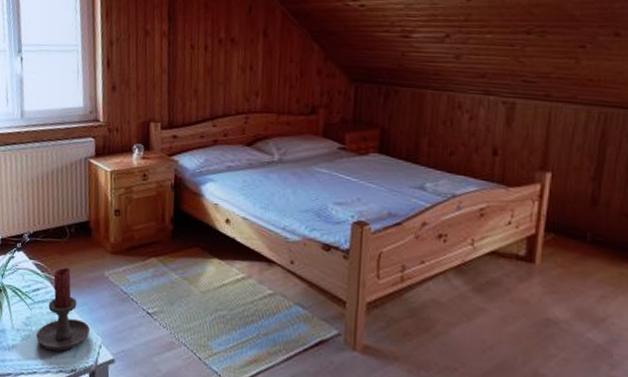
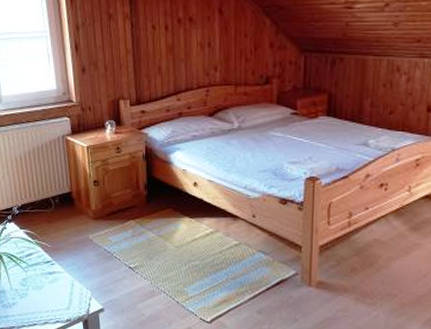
candle holder: present [35,267,90,351] -> none [32,234,80,306]

